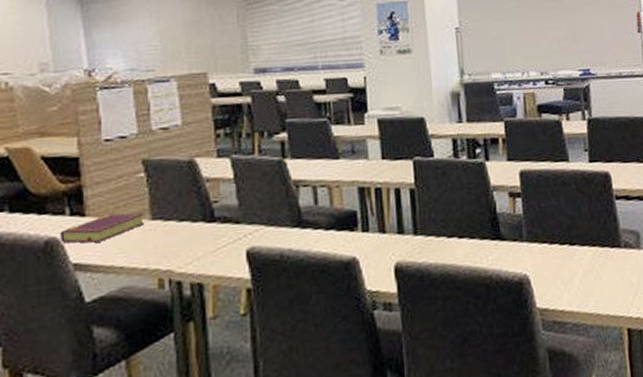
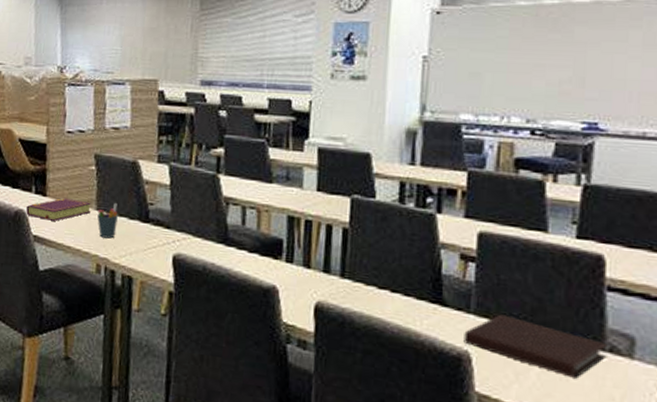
pen holder: none [153,208,178,249] -> present [97,203,118,239]
notebook: none [521,236,624,276] -> present [464,314,608,379]

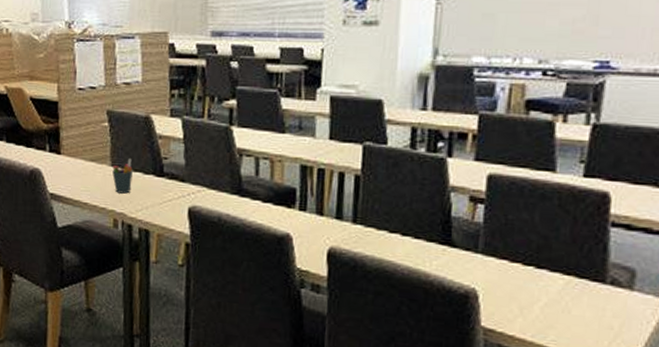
book: present [26,197,92,221] -> none [41,154,106,179]
notebook: present [464,314,608,379] -> none [471,253,609,311]

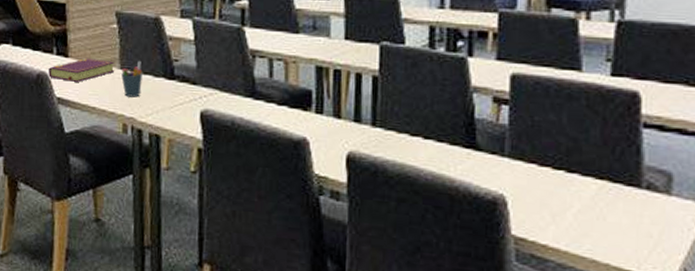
book: none [41,154,106,179] -> present [48,57,115,82]

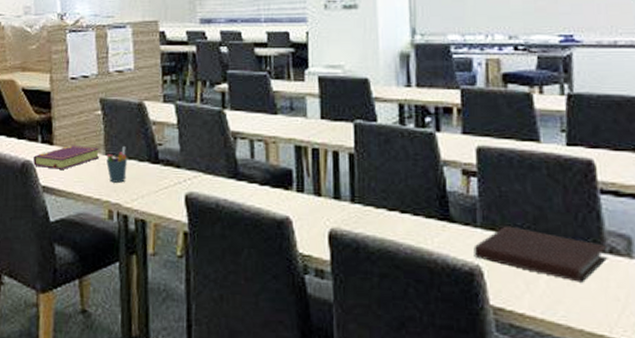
notebook: none [499,156,645,217] -> present [473,226,608,283]

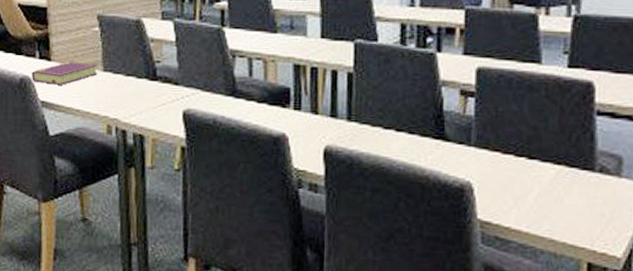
pen holder: present [106,146,127,183] -> none [104,63,125,99]
notebook: present [473,226,608,283] -> none [466,145,598,199]

